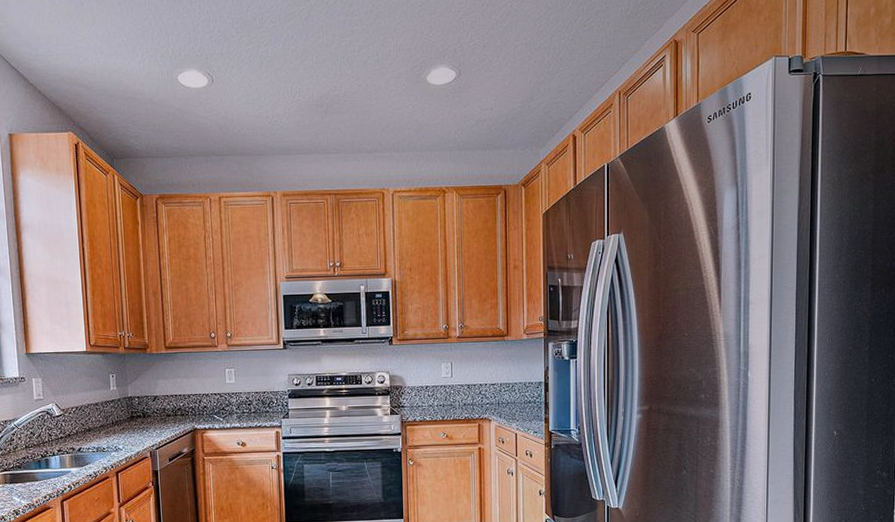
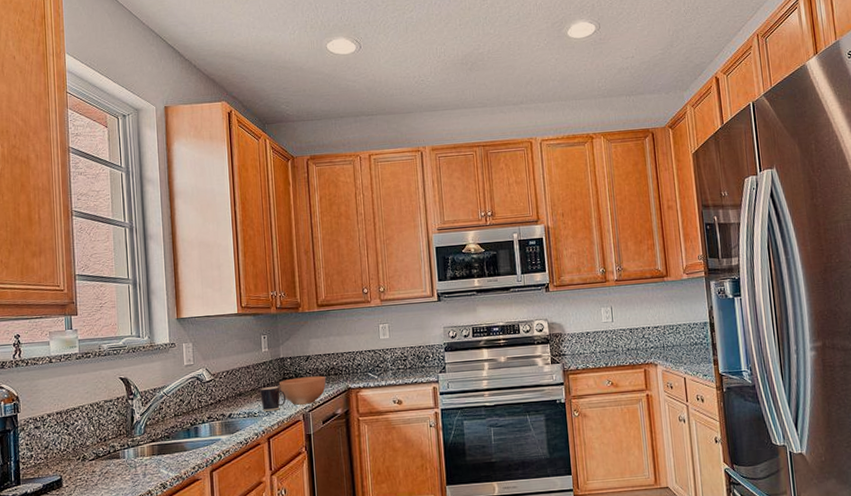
mug: none [108,424,134,448] -> present [260,386,286,412]
bowl: none [126,415,173,443] -> present [278,376,327,405]

